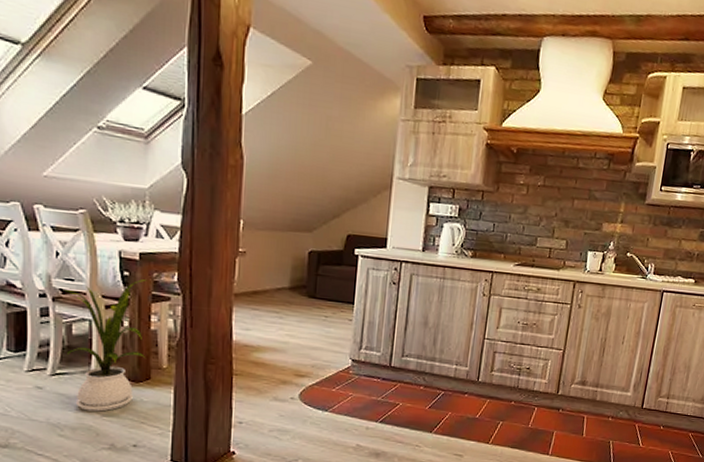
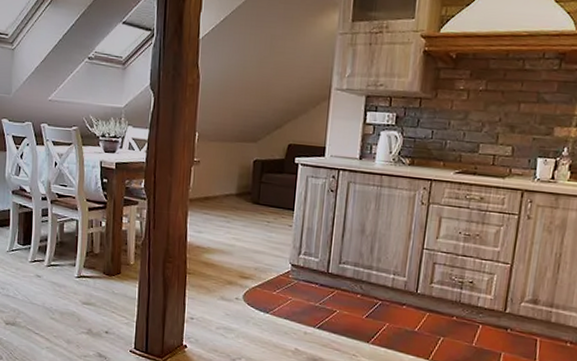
house plant: present [63,279,148,412] -> none [58,186,122,300]

